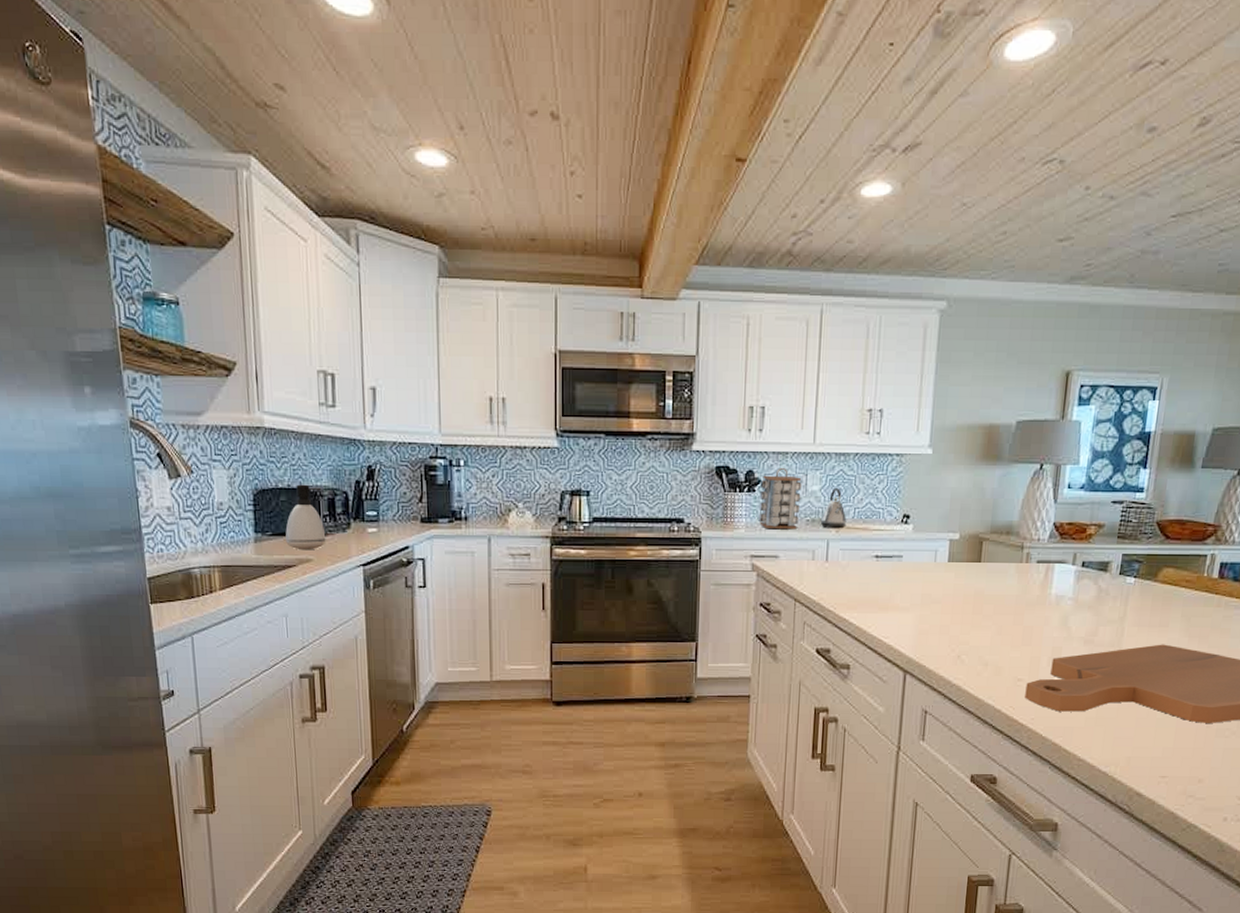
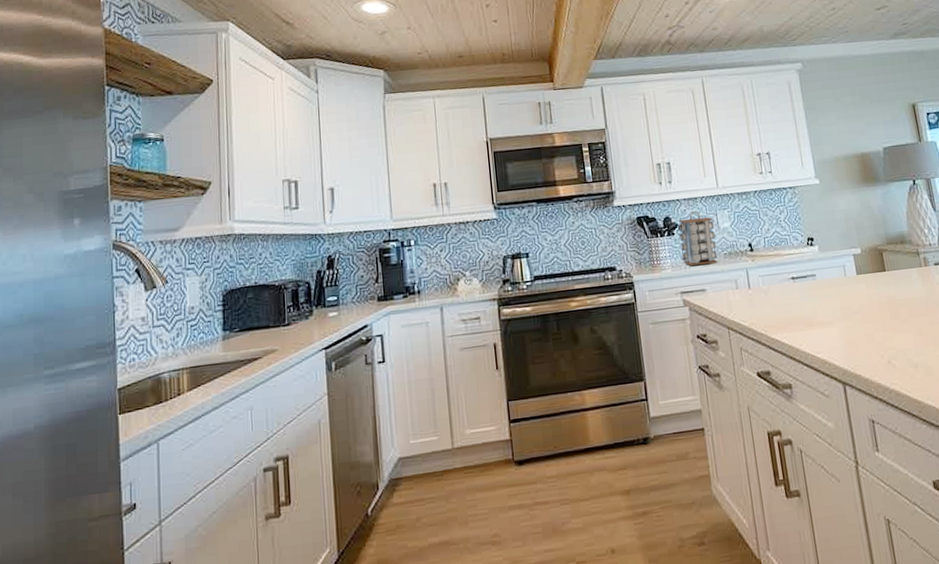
soap dispenser: present [285,484,326,551] -> none [252,280,290,342]
kettle: present [820,487,847,529] -> none [736,221,760,259]

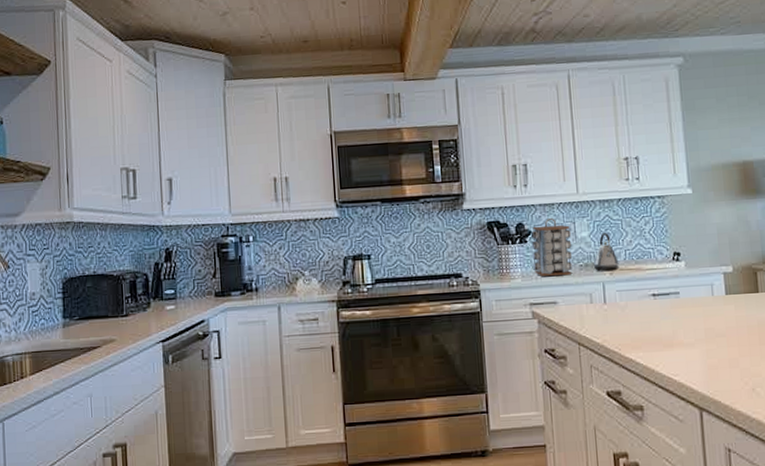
kettle: none [736,221,760,259] -> present [593,232,619,272]

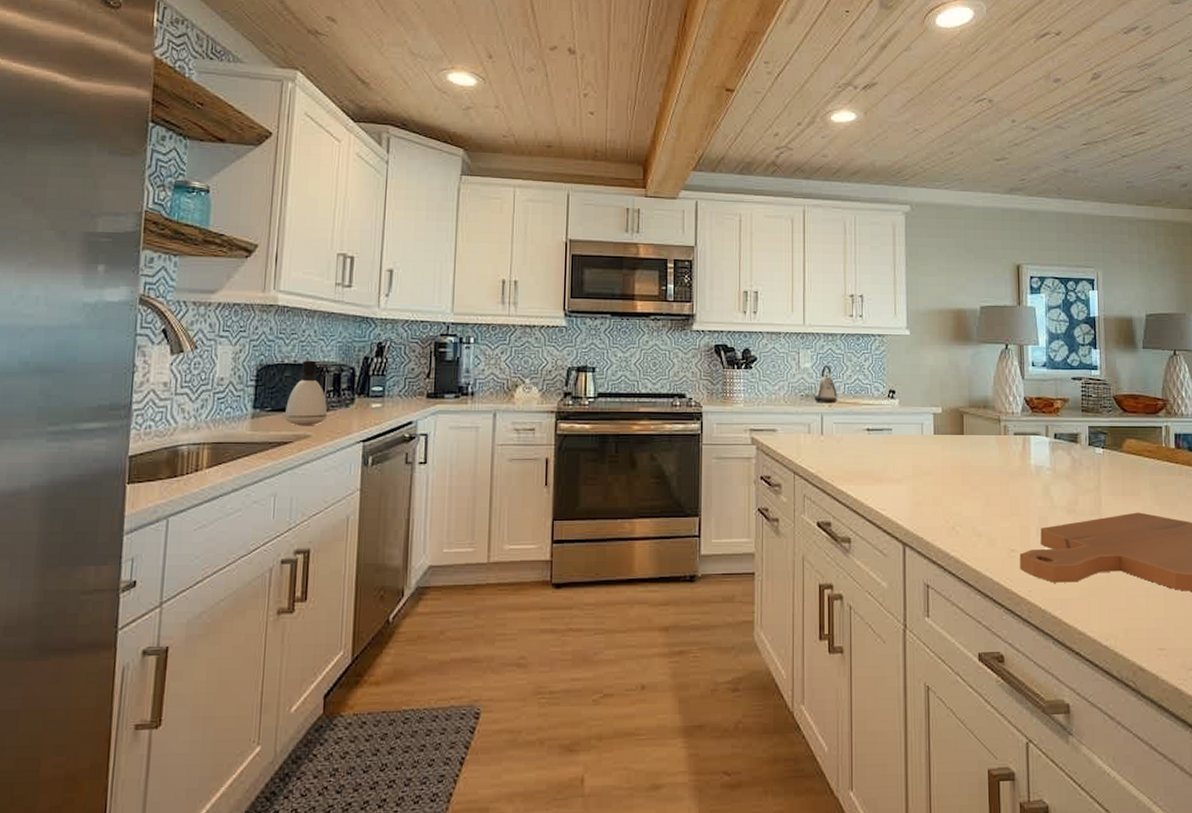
soap dispenser: none [91,270,128,332] -> present [285,360,329,426]
spice rack: present [531,217,573,277] -> none [756,346,795,404]

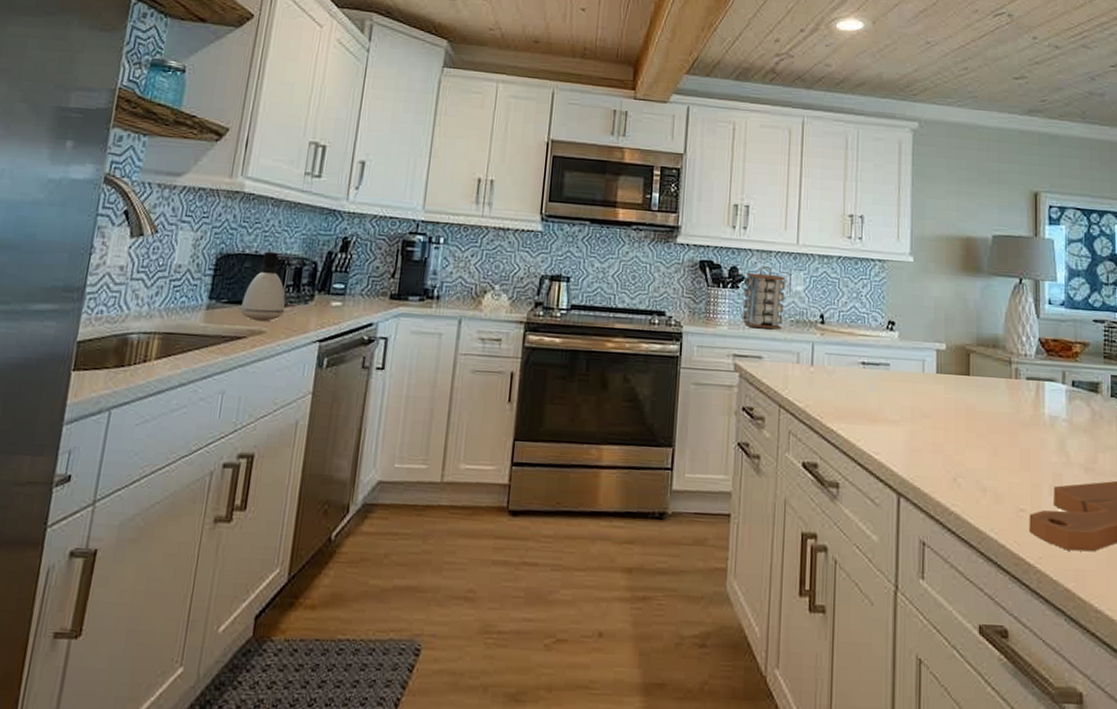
spice rack: none [756,346,795,404] -> present [742,265,786,330]
kettle: present [813,364,838,404] -> none [804,288,832,332]

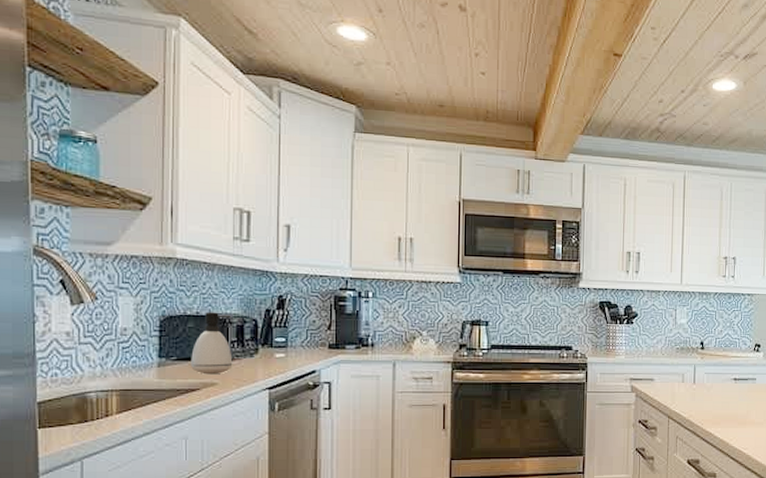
spice rack: present [742,265,786,330] -> none [636,303,672,356]

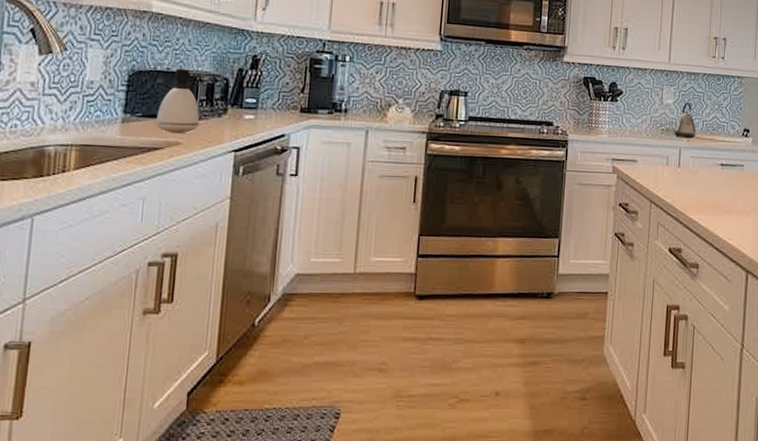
kettle: none [688,320,710,356] -> present [673,101,697,139]

